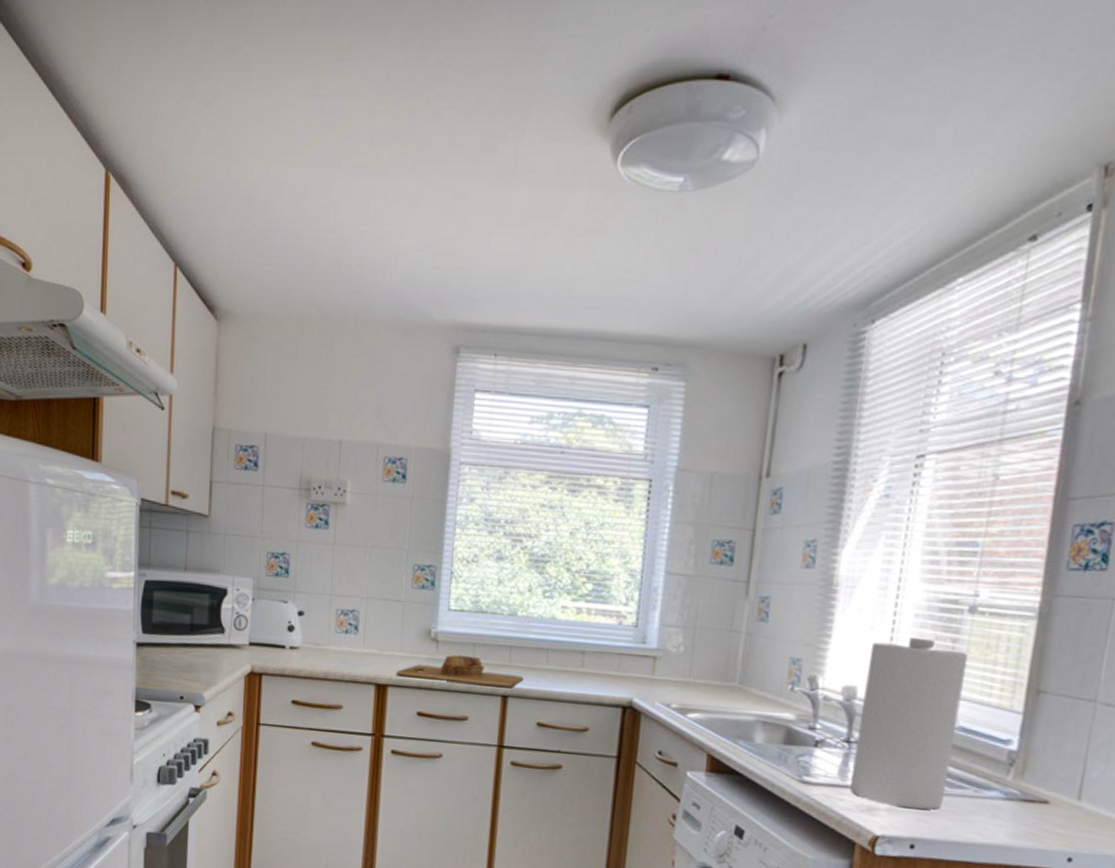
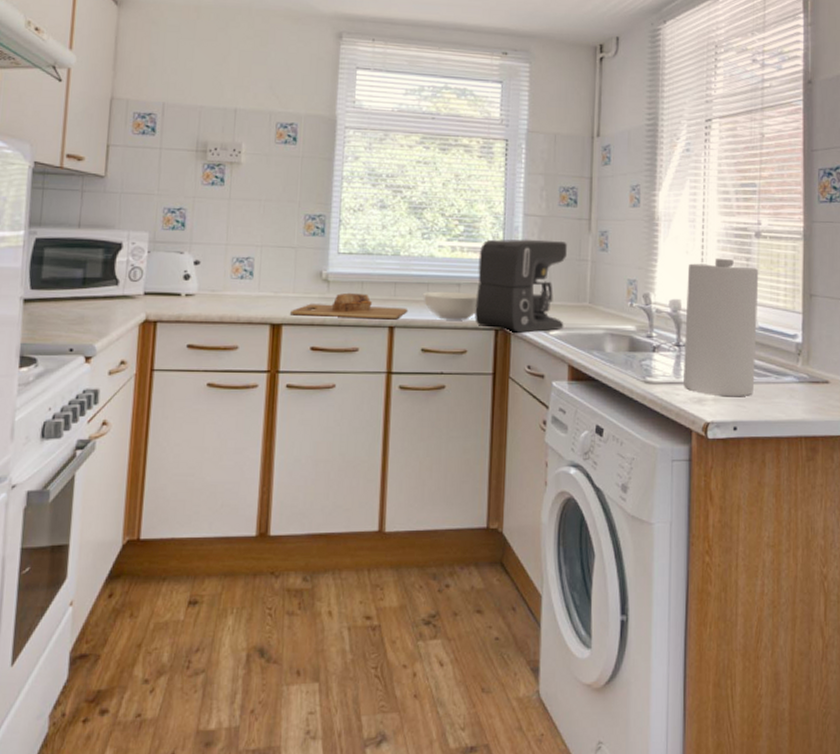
bowl: none [541,658,605,694] -> present [423,291,478,320]
coffee maker: none [599,601,717,713] -> present [475,239,567,333]

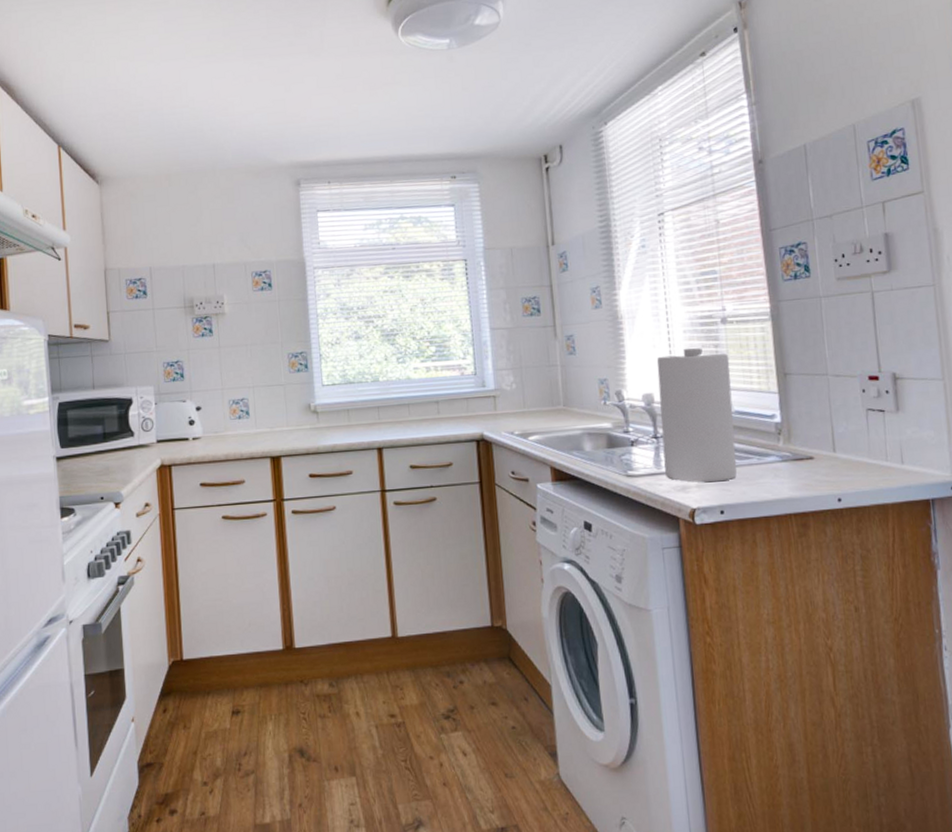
cutting board: present [290,292,408,320] -> none [287,420,394,447]
bowl: present [423,291,478,320] -> none [405,408,457,437]
coffee maker: present [475,239,567,333] -> none [452,350,542,442]

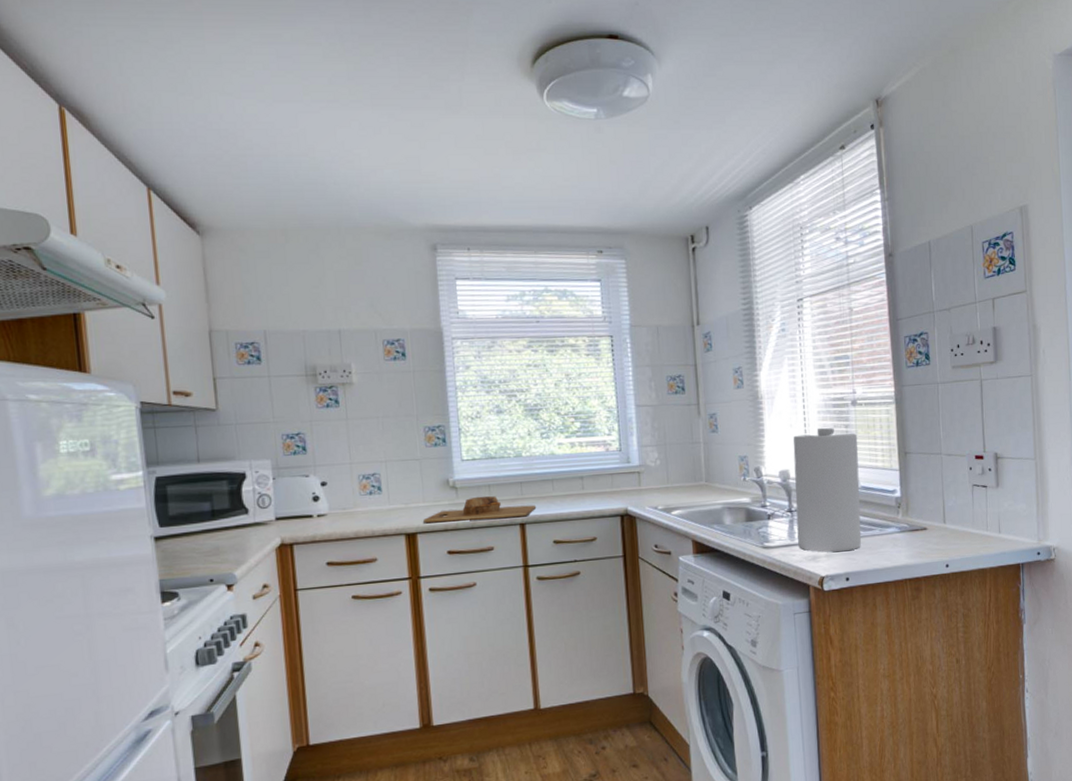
cutting board: none [287,420,394,447] -> present [423,495,537,524]

